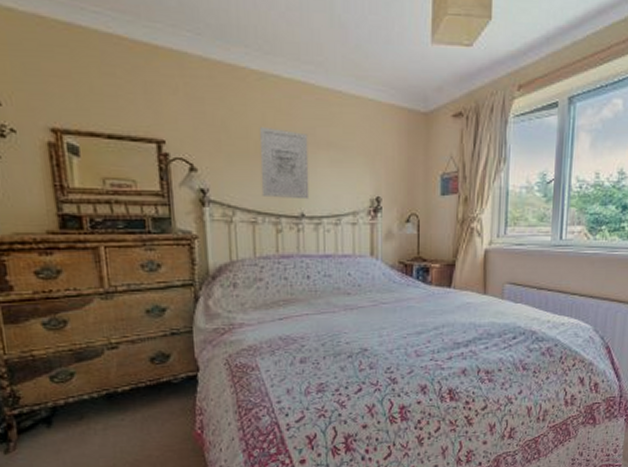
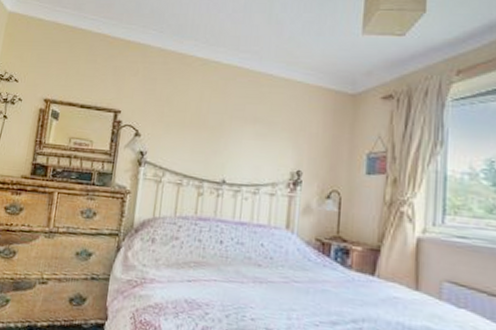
wall art: present [259,126,310,200] -> none [190,102,238,168]

